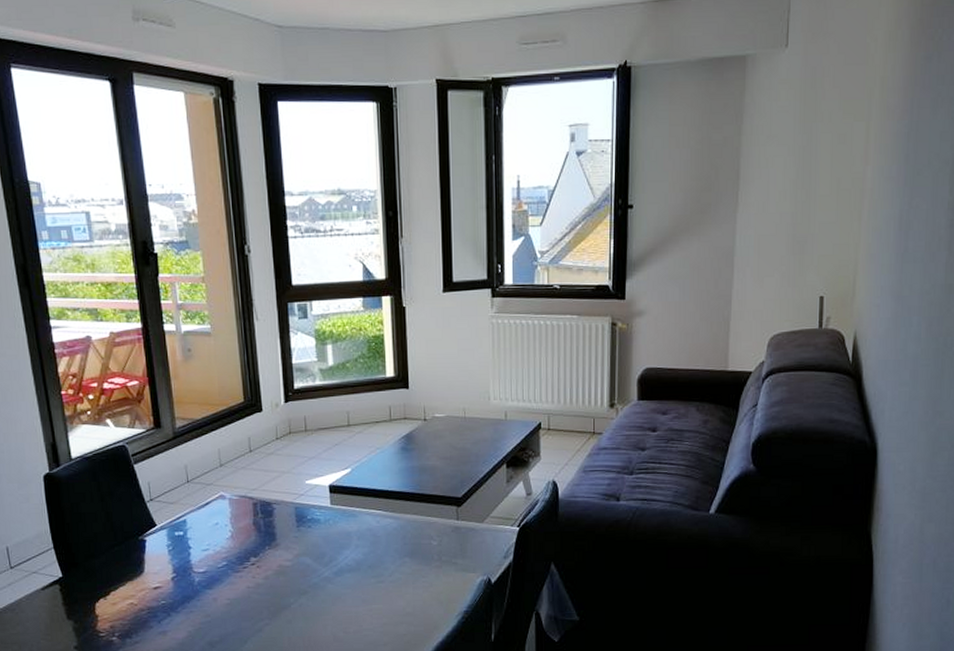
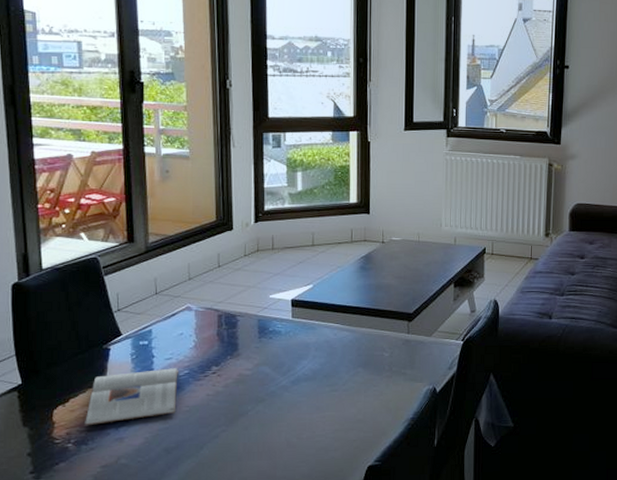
magazine: none [127,559,217,619] -> present [85,368,178,426]

